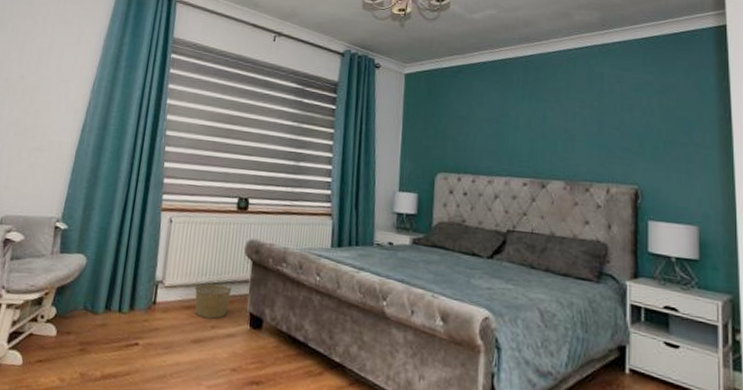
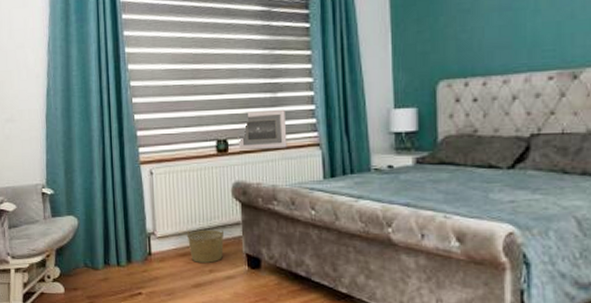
picture frame: none [257,175,305,214] -> present [238,109,287,151]

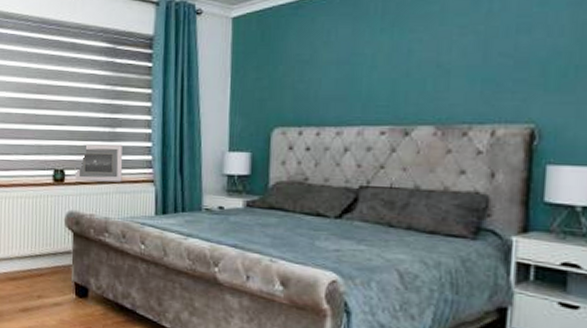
basket: present [186,229,224,264] -> none [18,255,54,290]

